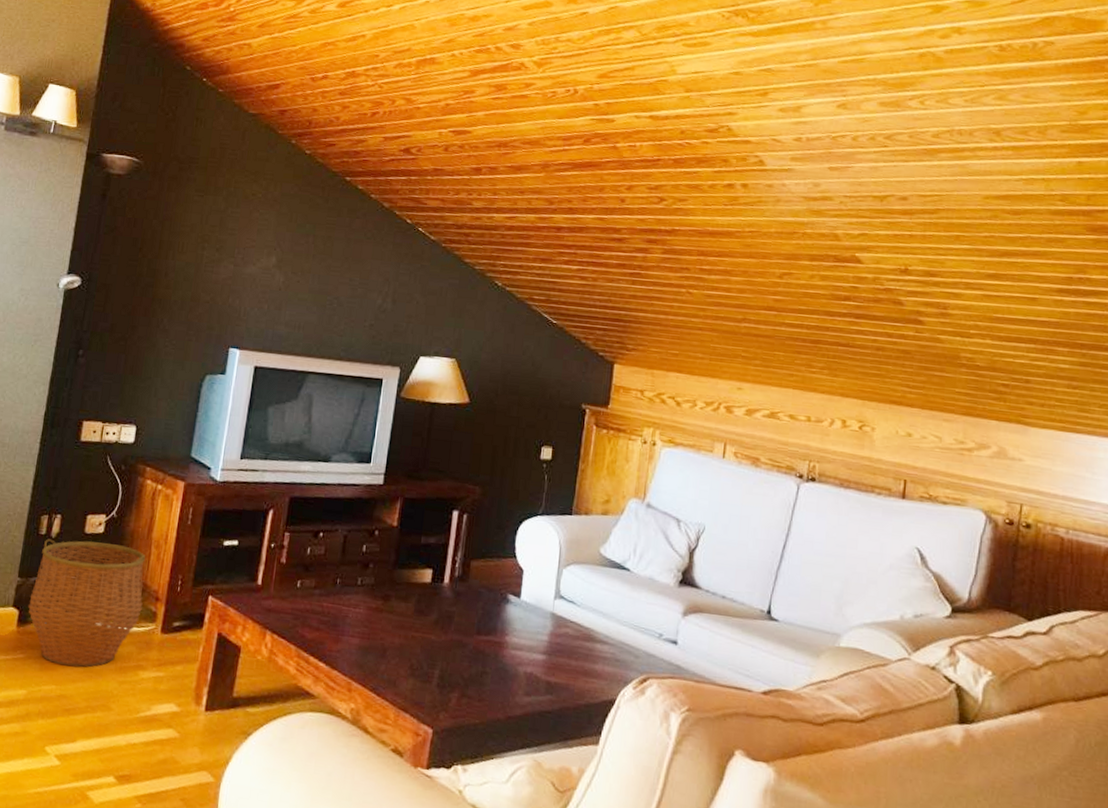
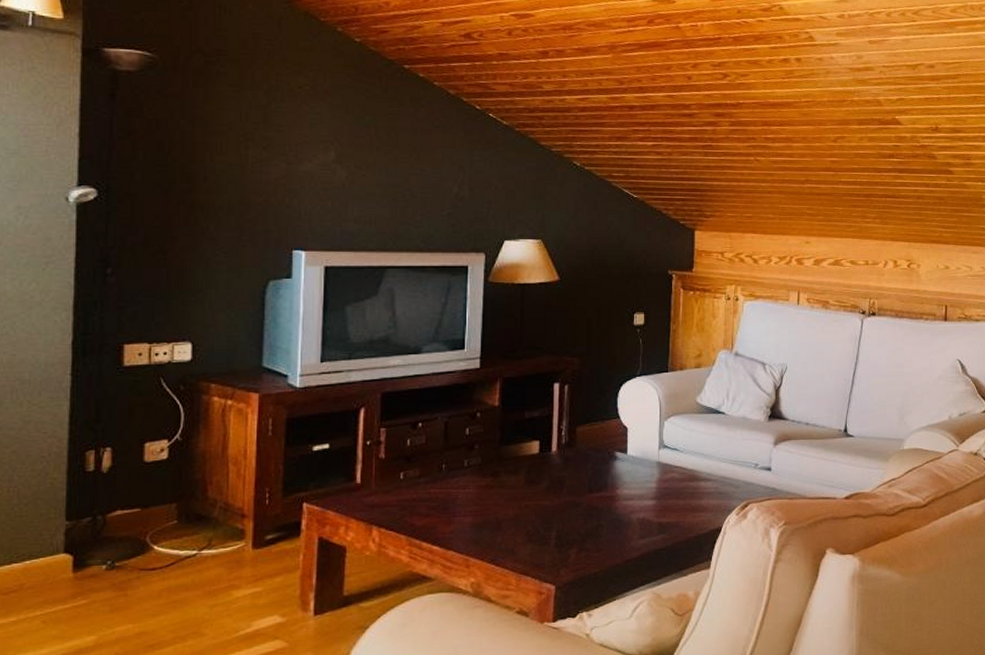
basket: present [28,539,146,667] -> none [84,468,227,602]

